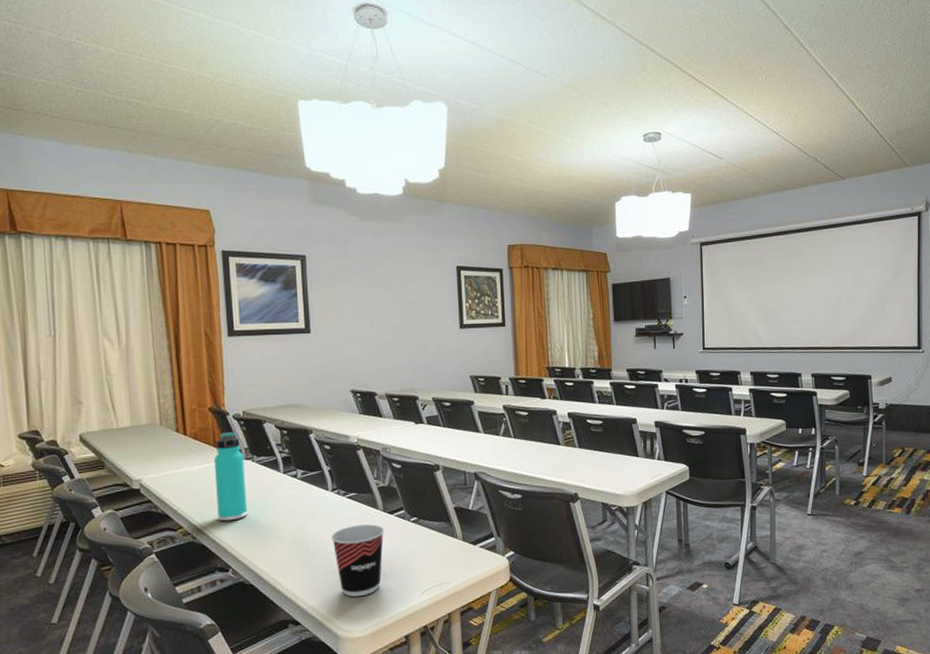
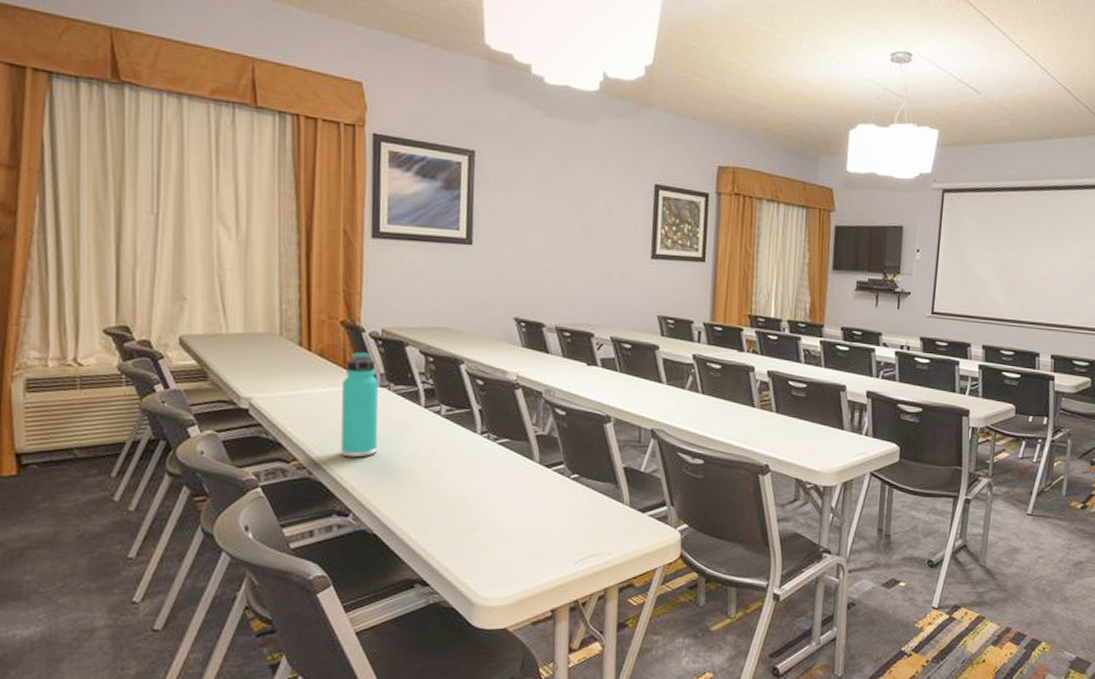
cup: present [331,524,384,597] -> none [475,477,539,560]

